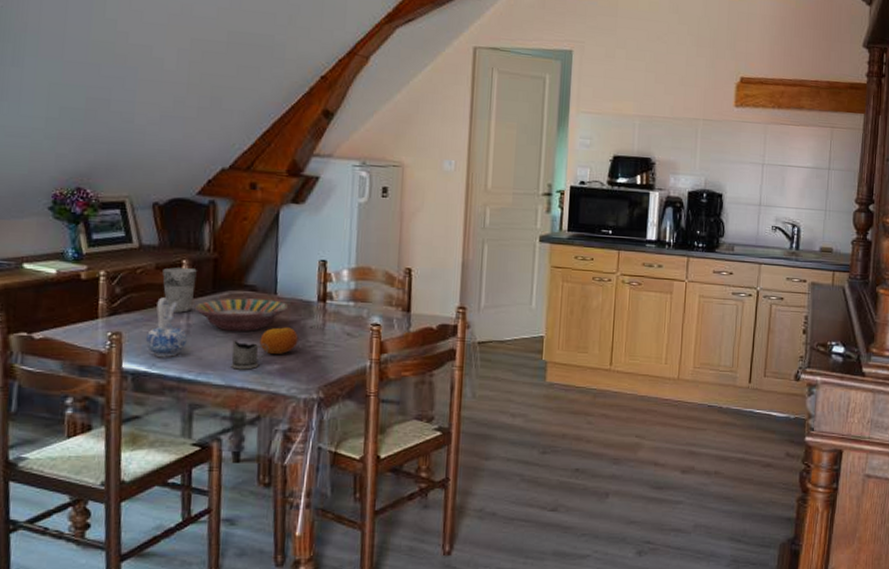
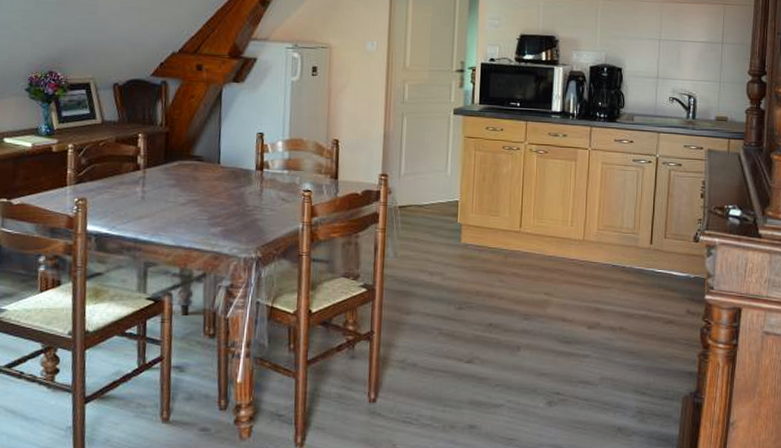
ceramic pitcher: present [145,297,187,357] -> none [106,167,143,220]
cup: present [162,267,197,313] -> none [121,141,151,181]
serving bowl: present [194,298,288,332] -> none [148,167,230,198]
tea glass holder: present [230,339,268,370] -> none [180,204,213,232]
fruit: present [259,327,299,355] -> none [205,193,239,219]

